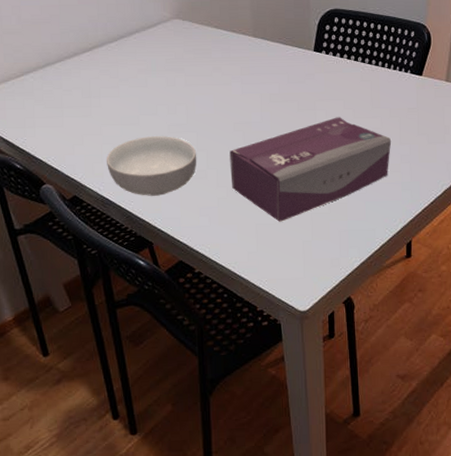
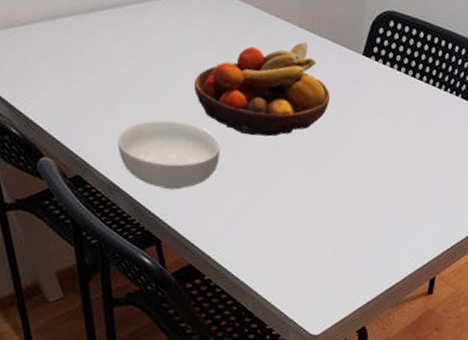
fruit bowl: none [167,49,289,138] -> present [193,42,330,137]
tissue box: present [229,117,392,222] -> none [255,133,431,238]

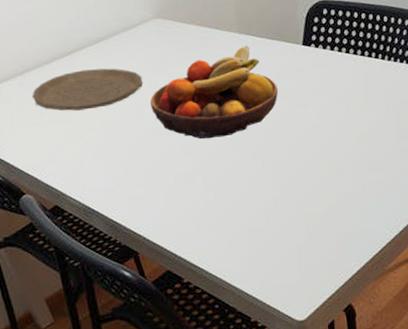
plate: none [62,29,189,77] -> present [32,68,142,111]
cereal bowl: present [118,120,221,190] -> none [88,139,183,203]

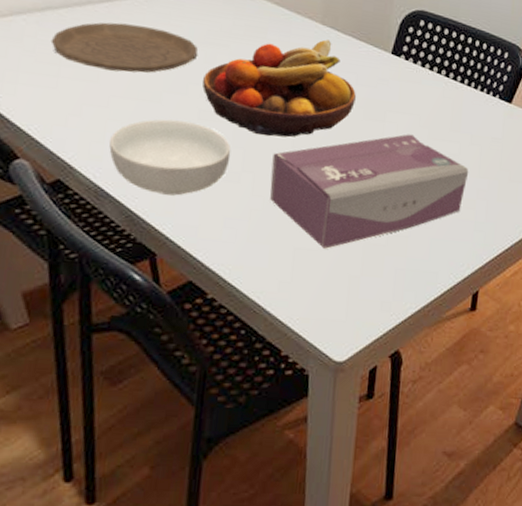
cereal bowl: none [88,139,183,203] -> present [109,119,231,196]
tissue box: none [217,112,389,226] -> present [270,134,469,249]

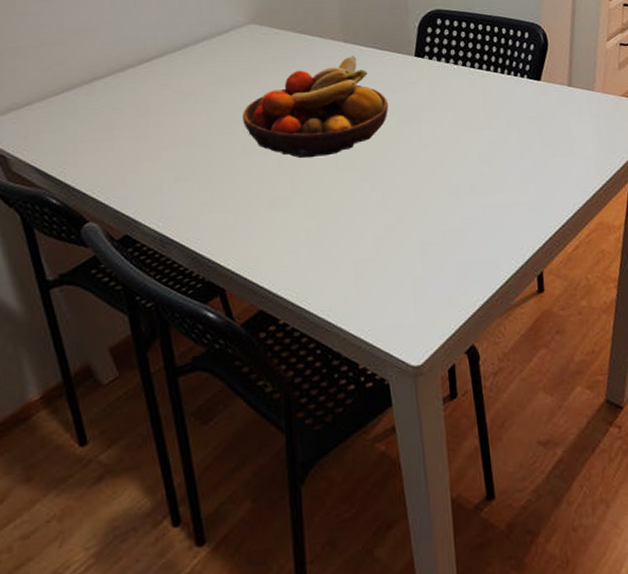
plate: present [50,22,198,73] -> none [101,77,233,125]
cereal bowl: present [109,119,231,196] -> none [167,158,280,232]
tissue box: present [270,134,469,249] -> none [319,129,512,256]

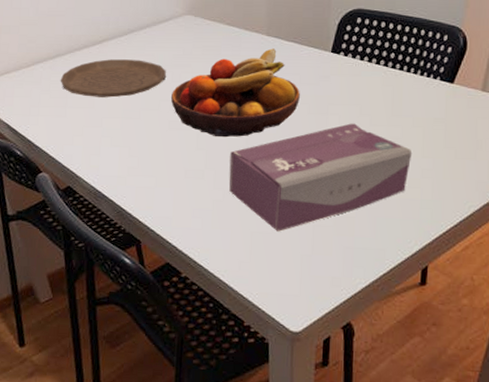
plate: none [101,77,233,125] -> present [60,59,166,98]
tissue box: none [319,129,512,256] -> present [229,123,413,232]

